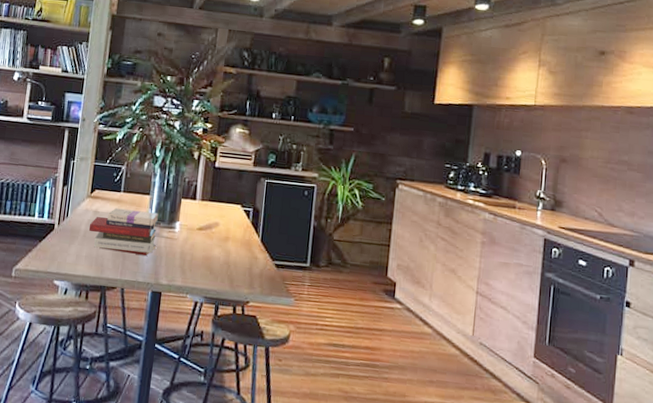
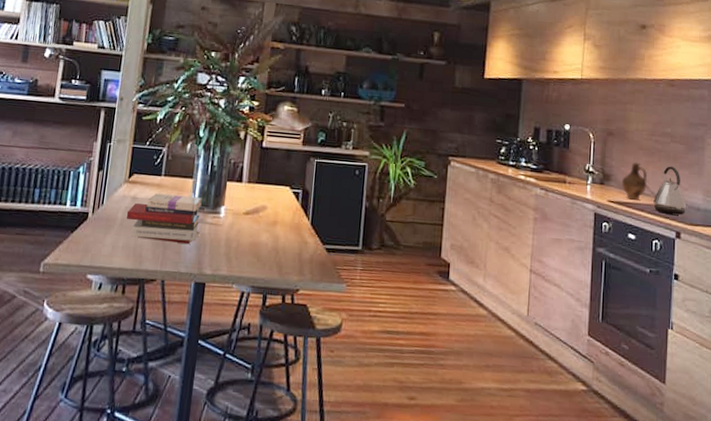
ceramic jug: none [573,189,601,228] -> present [621,162,648,201]
kettle: none [606,194,642,244] -> present [653,166,687,215]

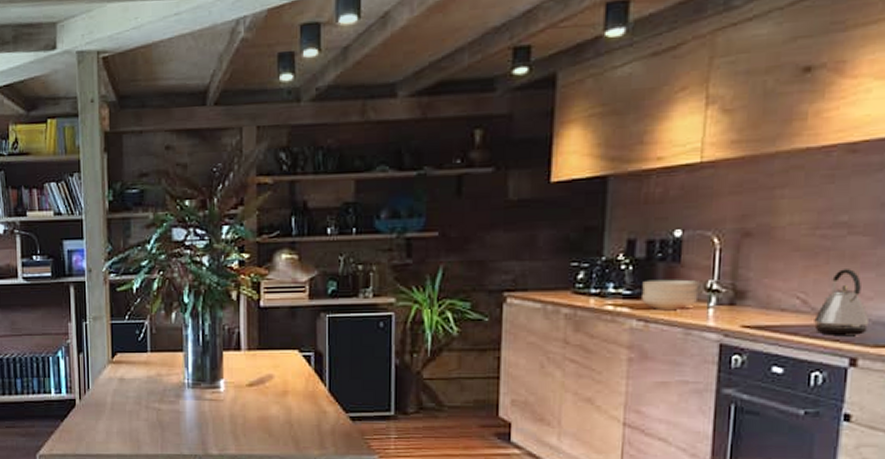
books: present [126,193,202,244] -> none [115,372,199,424]
bowl: none [543,159,581,185] -> present [642,279,700,311]
ceramic jug: present [621,162,648,201] -> none [763,269,806,323]

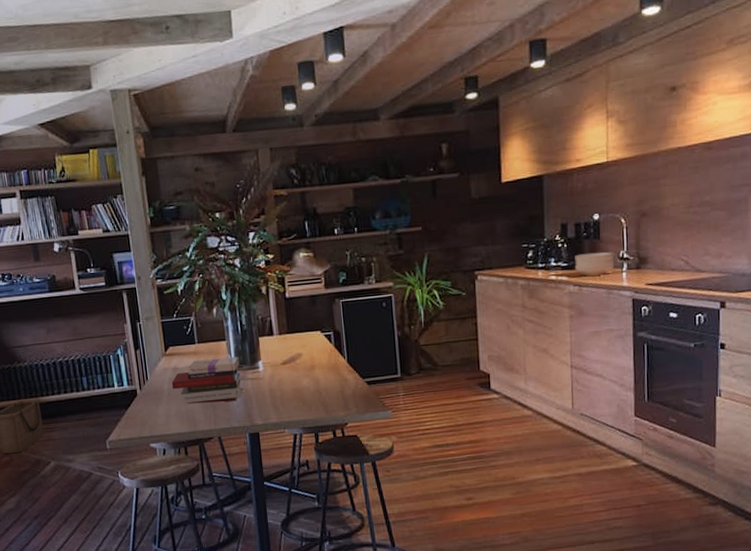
books: none [115,372,199,424] -> present [171,357,243,404]
kettle: present [814,269,870,335] -> none [694,236,731,286]

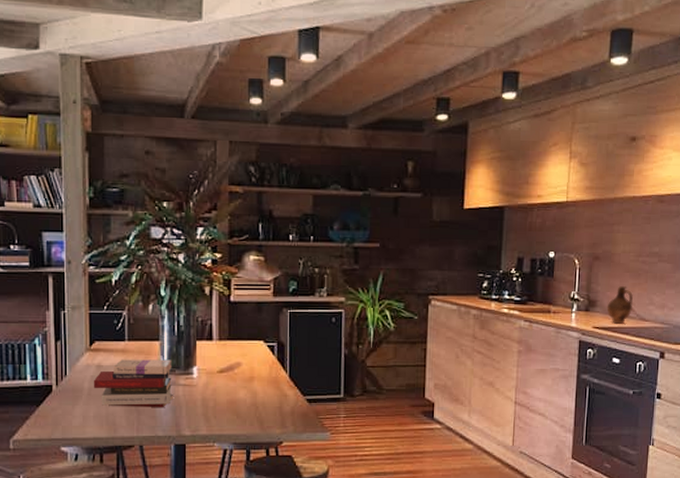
bowl: present [575,252,615,277] -> none [527,289,566,314]
ceramic jug: none [659,239,688,279] -> present [606,285,634,325]

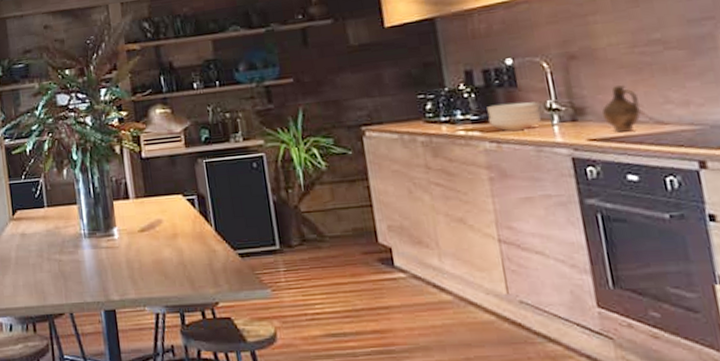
books: present [93,359,173,407] -> none [19,222,97,274]
bowl: none [527,289,566,314] -> present [487,102,542,132]

